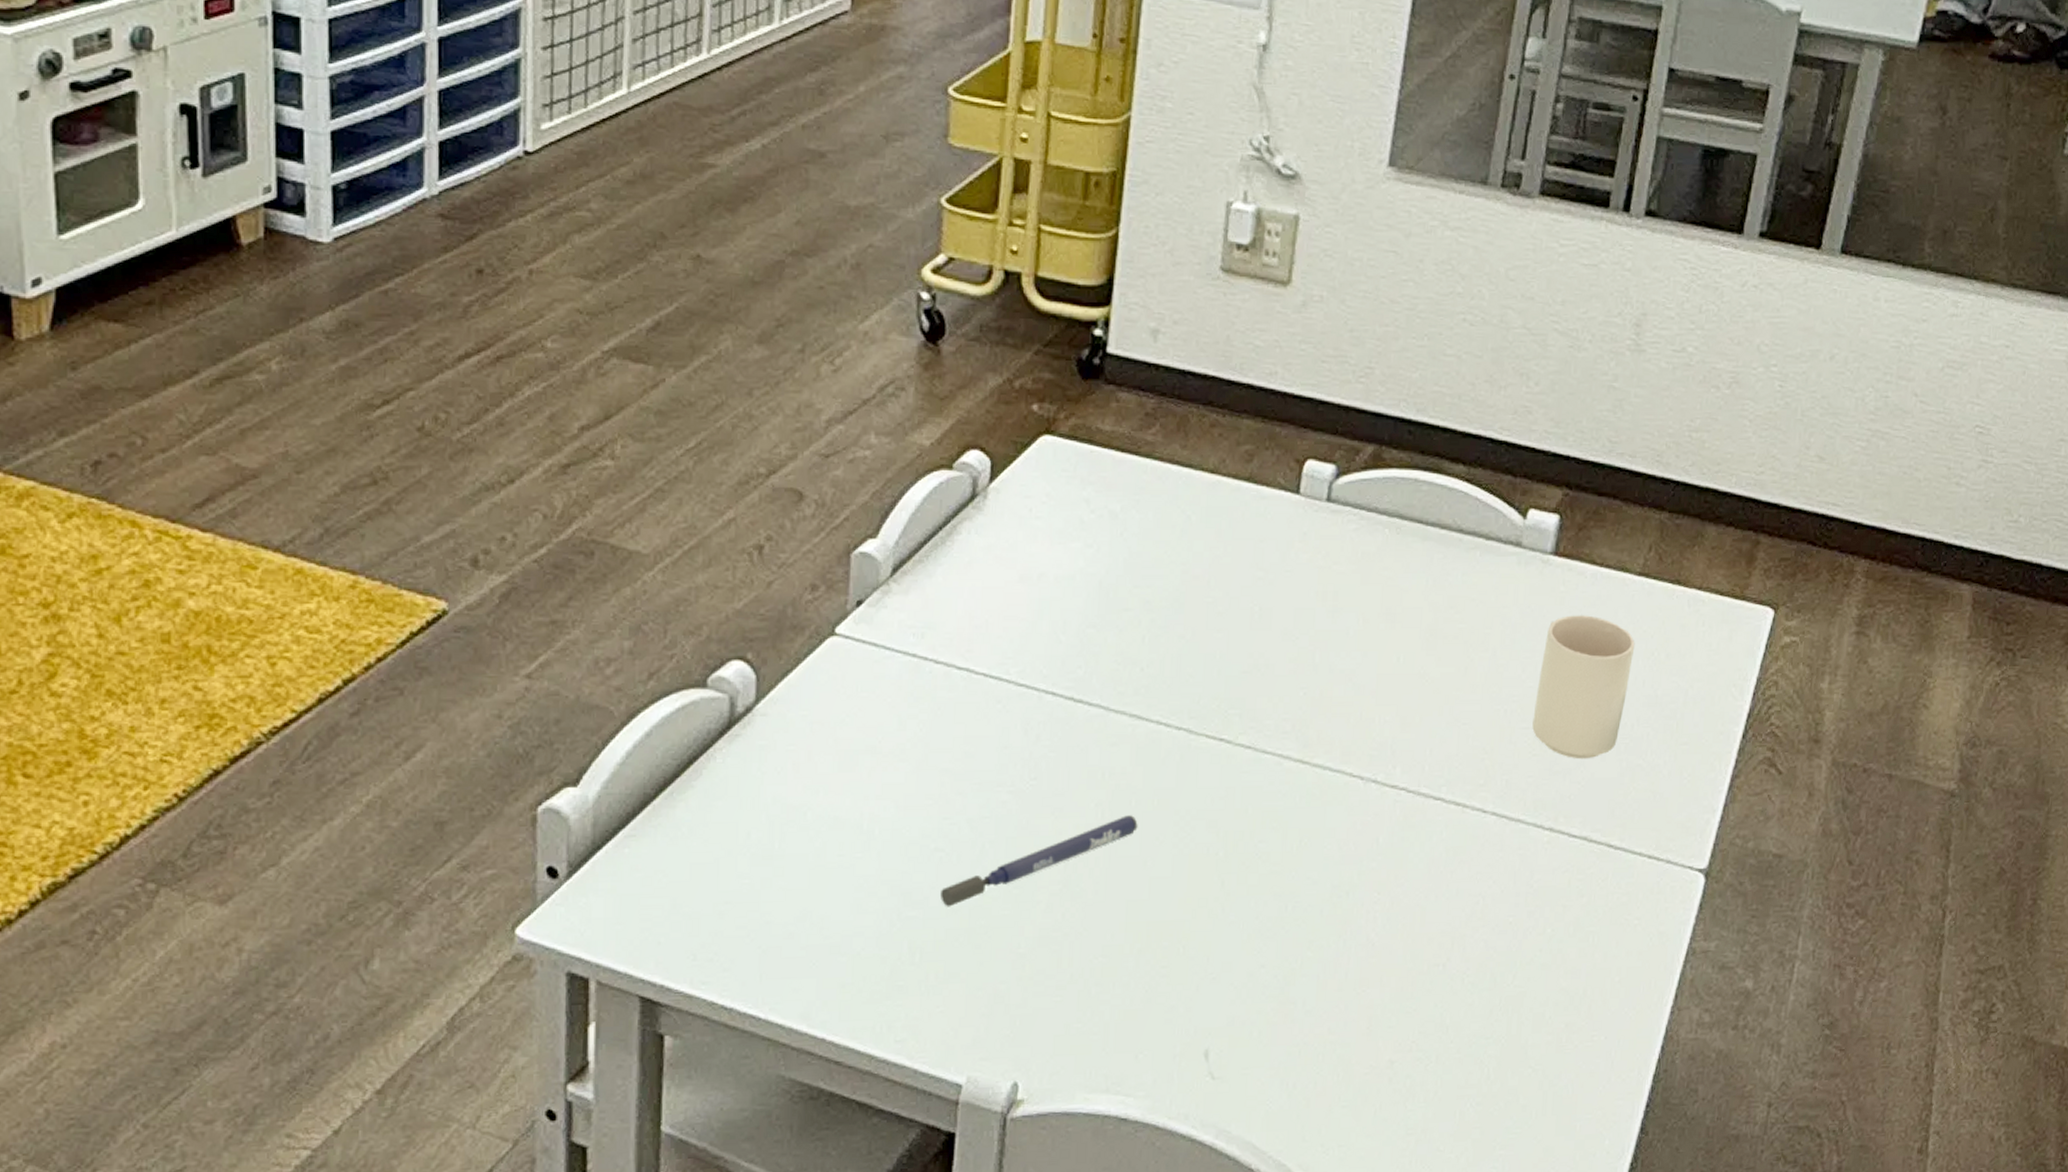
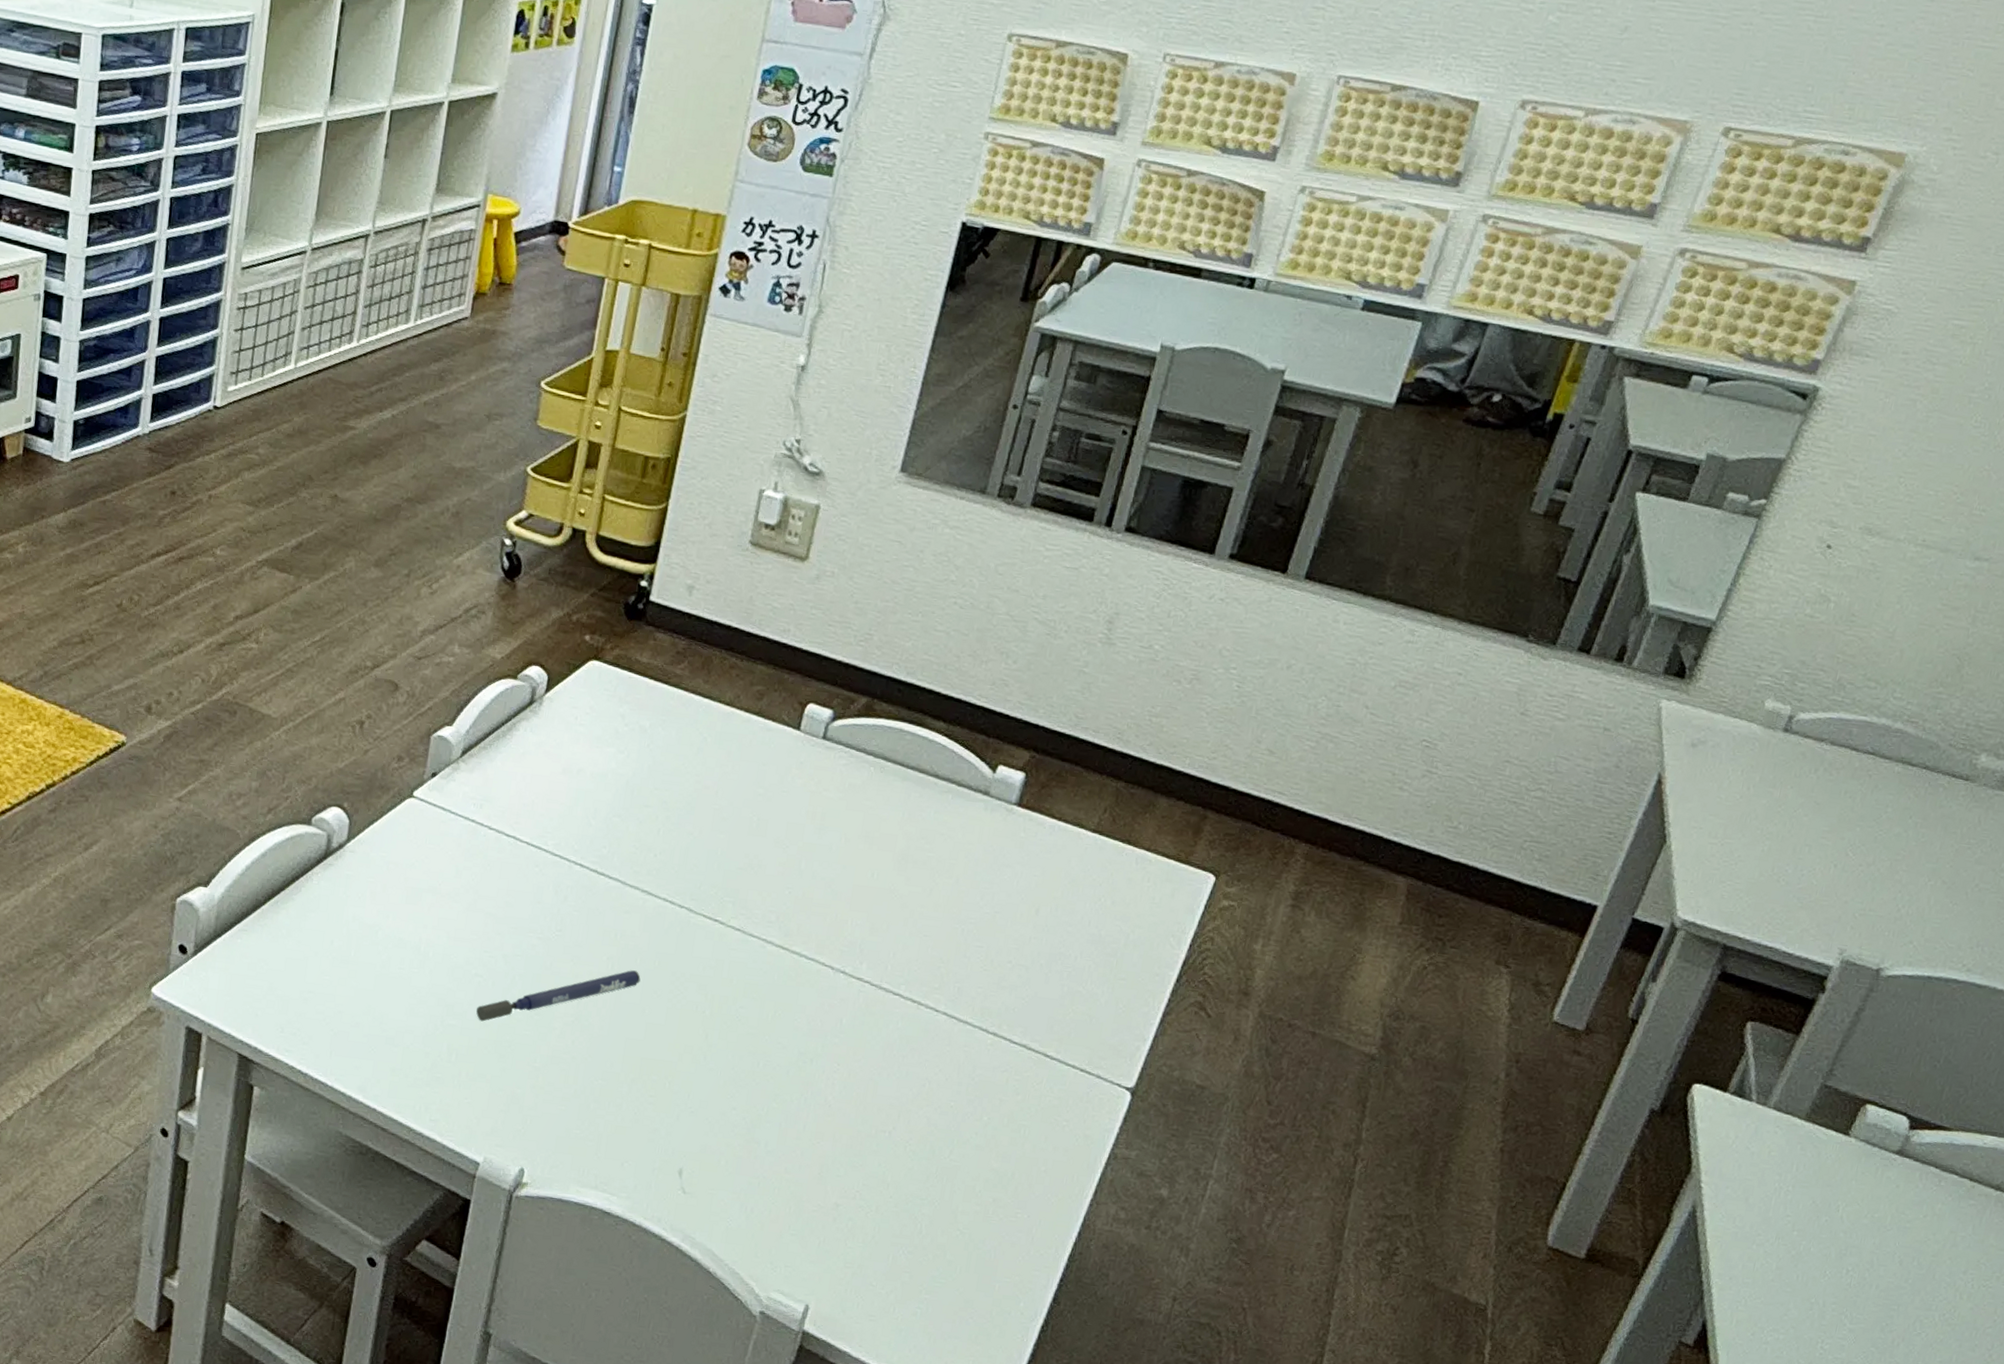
cup: present [1532,615,1635,760] -> none [985,857,1085,980]

